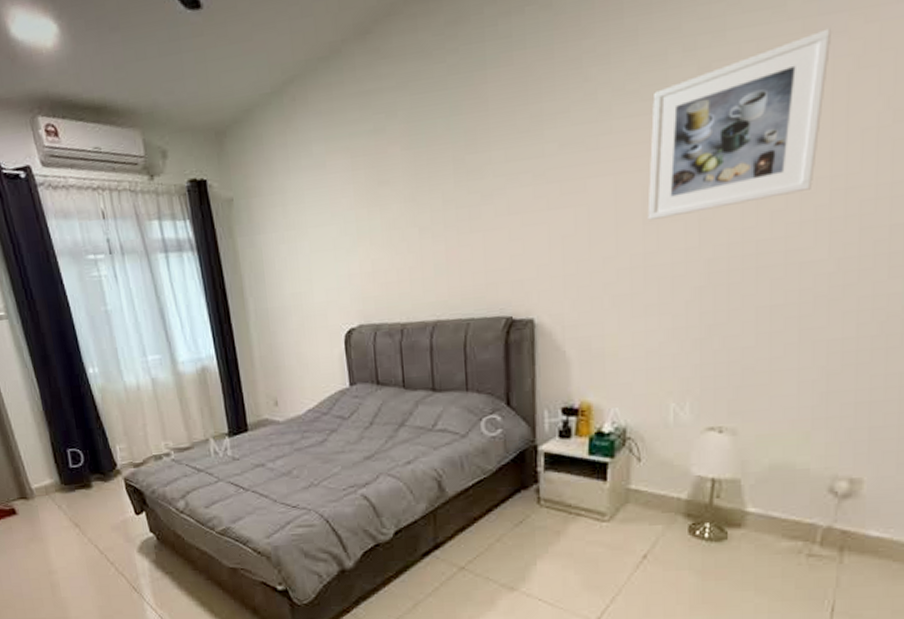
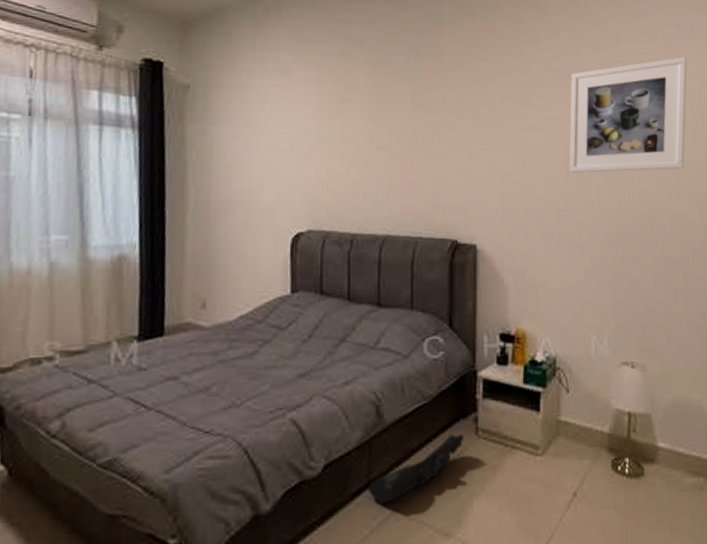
backpack: none [434,504,525,563] -> present [367,434,463,504]

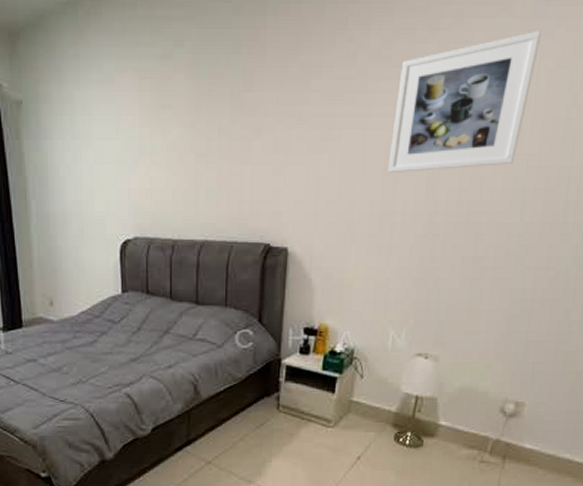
backpack: present [367,434,463,504] -> none [186,409,266,457]

